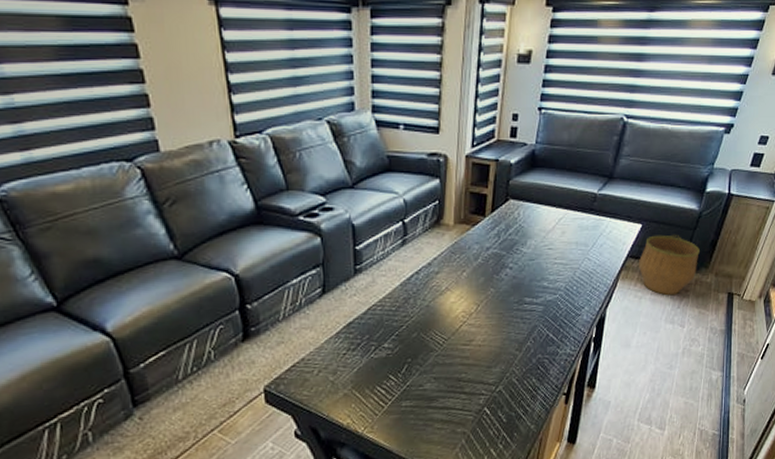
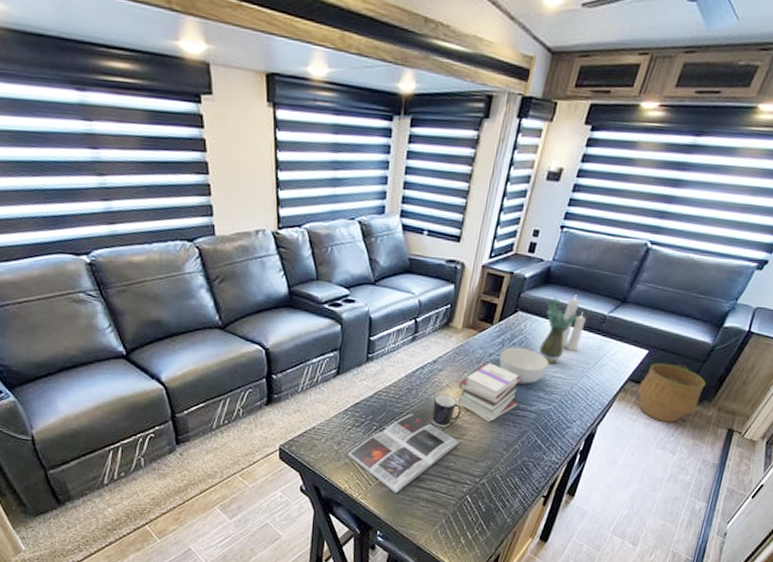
magazine: none [346,324,469,420] -> present [348,413,460,494]
mug: none [434,298,466,335] -> present [432,393,462,427]
books: none [459,258,523,322] -> present [458,362,521,422]
bowl: none [497,236,548,276] -> present [499,346,549,384]
vase: none [536,179,569,251] -> present [538,296,579,365]
candle: none [556,176,578,234] -> present [562,294,586,351]

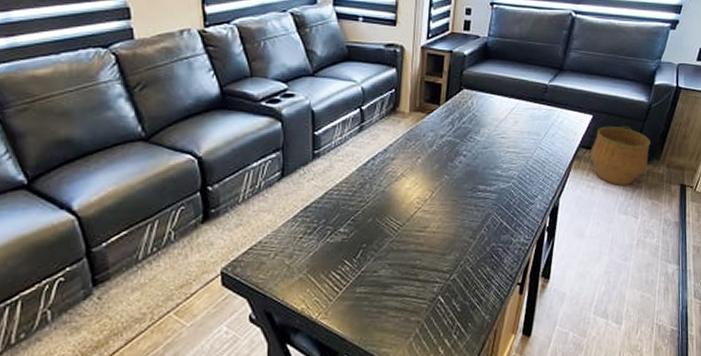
magazine: present [348,413,460,494] -> none [302,209,424,307]
mug: present [432,393,462,427] -> none [390,184,420,221]
books: present [458,362,521,422] -> none [414,145,477,209]
bowl: present [499,346,549,384] -> none [451,125,501,164]
vase: present [538,296,579,365] -> none [489,70,521,140]
candle: present [562,294,586,351] -> none [508,67,529,124]

